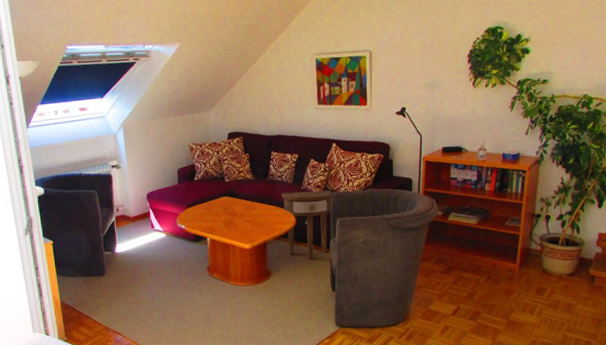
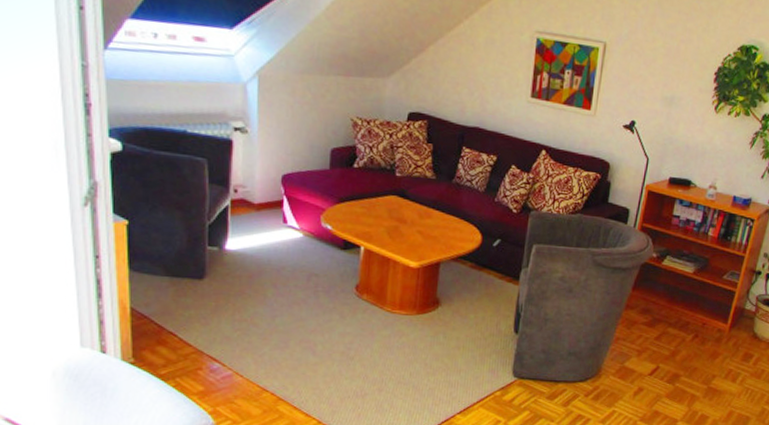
side table: present [281,190,332,259] -> none [467,202,532,290]

